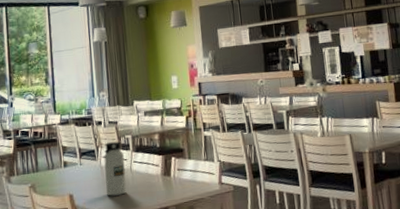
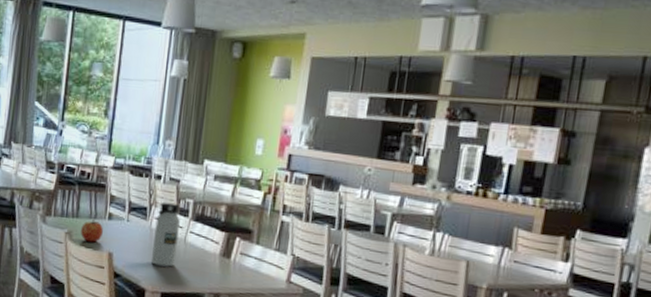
fruit: none [42,170,61,190] -> present [81,220,103,243]

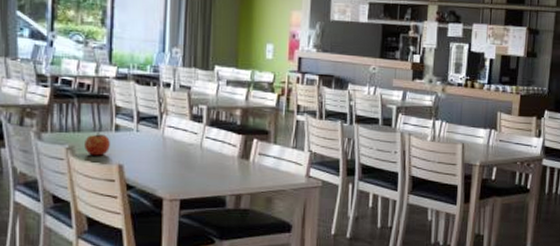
water bottle: present [150,201,180,267] -> none [166,109,194,174]

